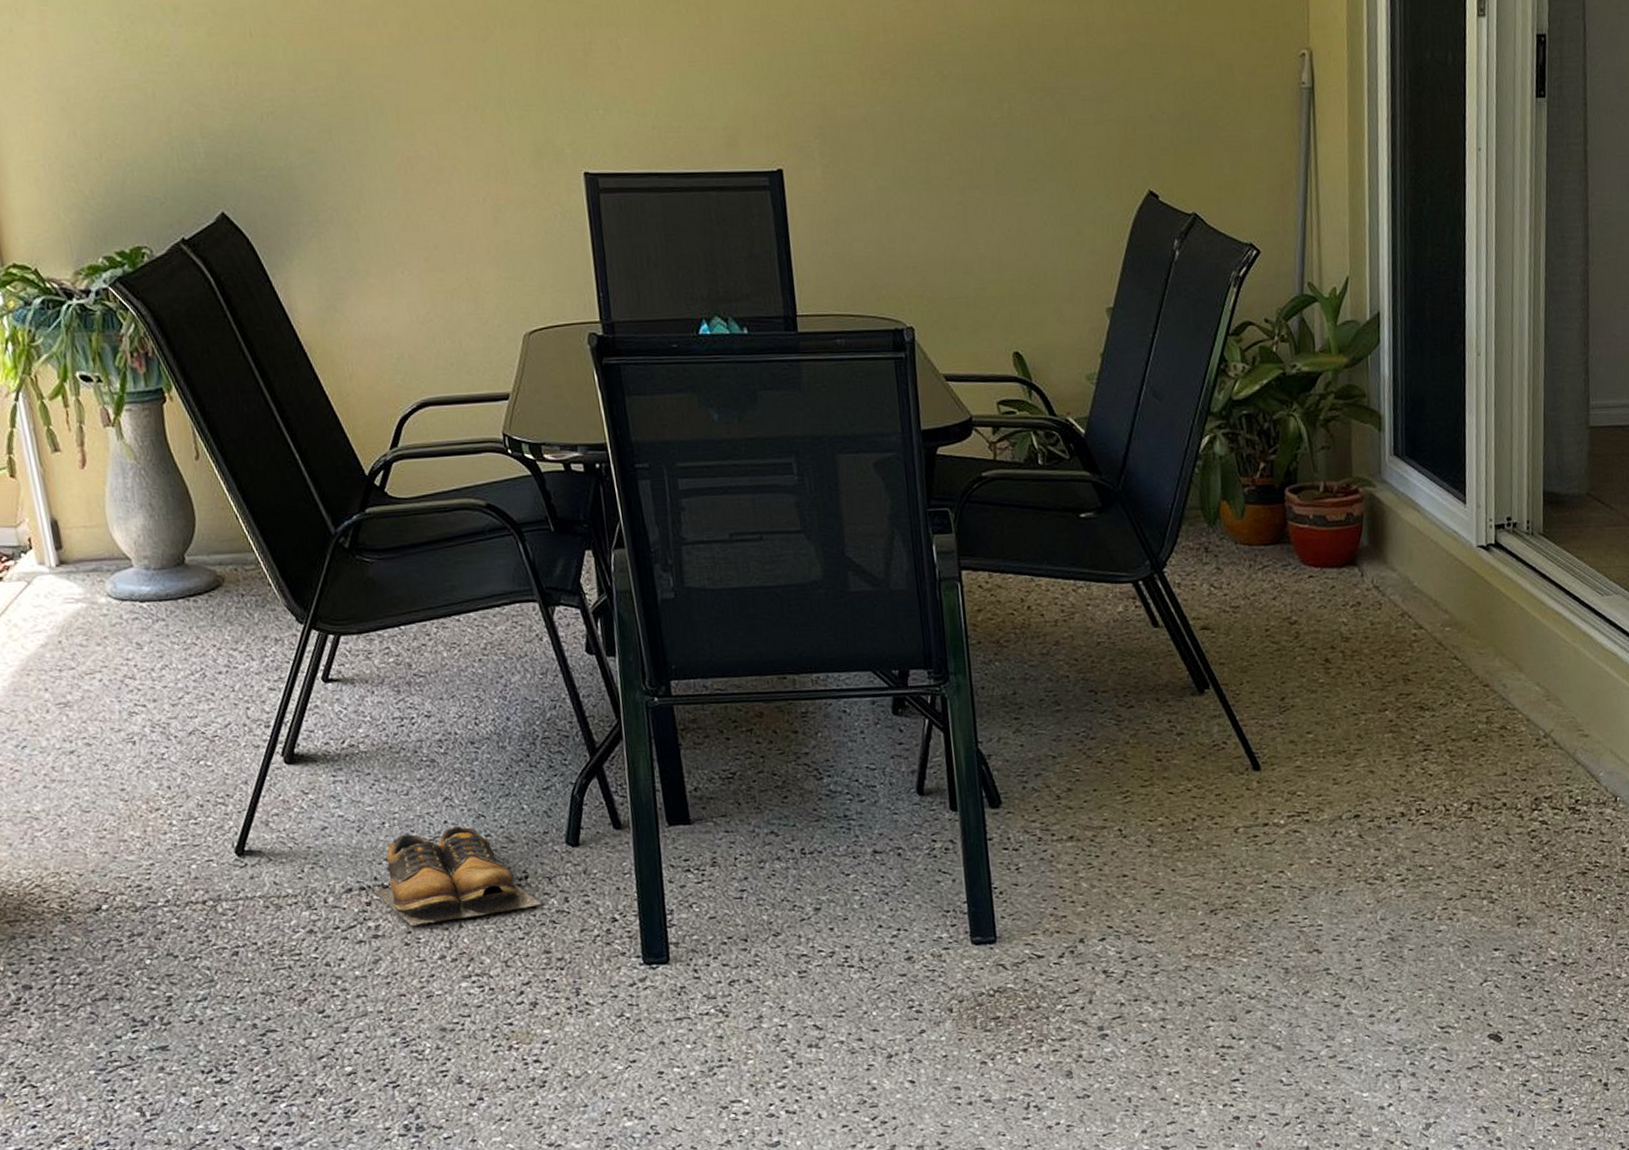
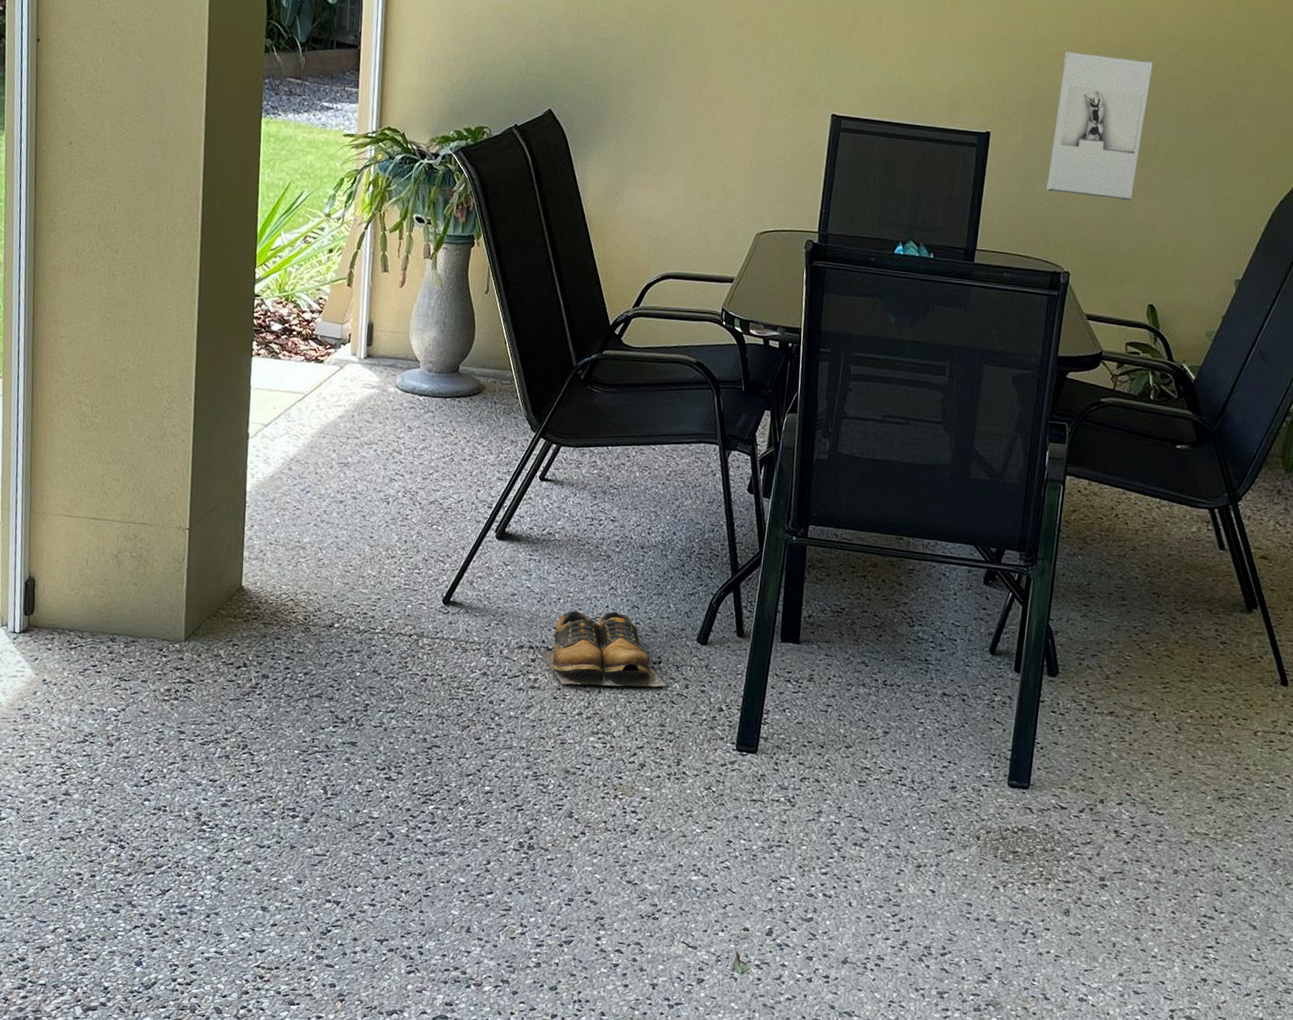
wall sculpture: none [850,57,968,232] -> present [1046,50,1154,200]

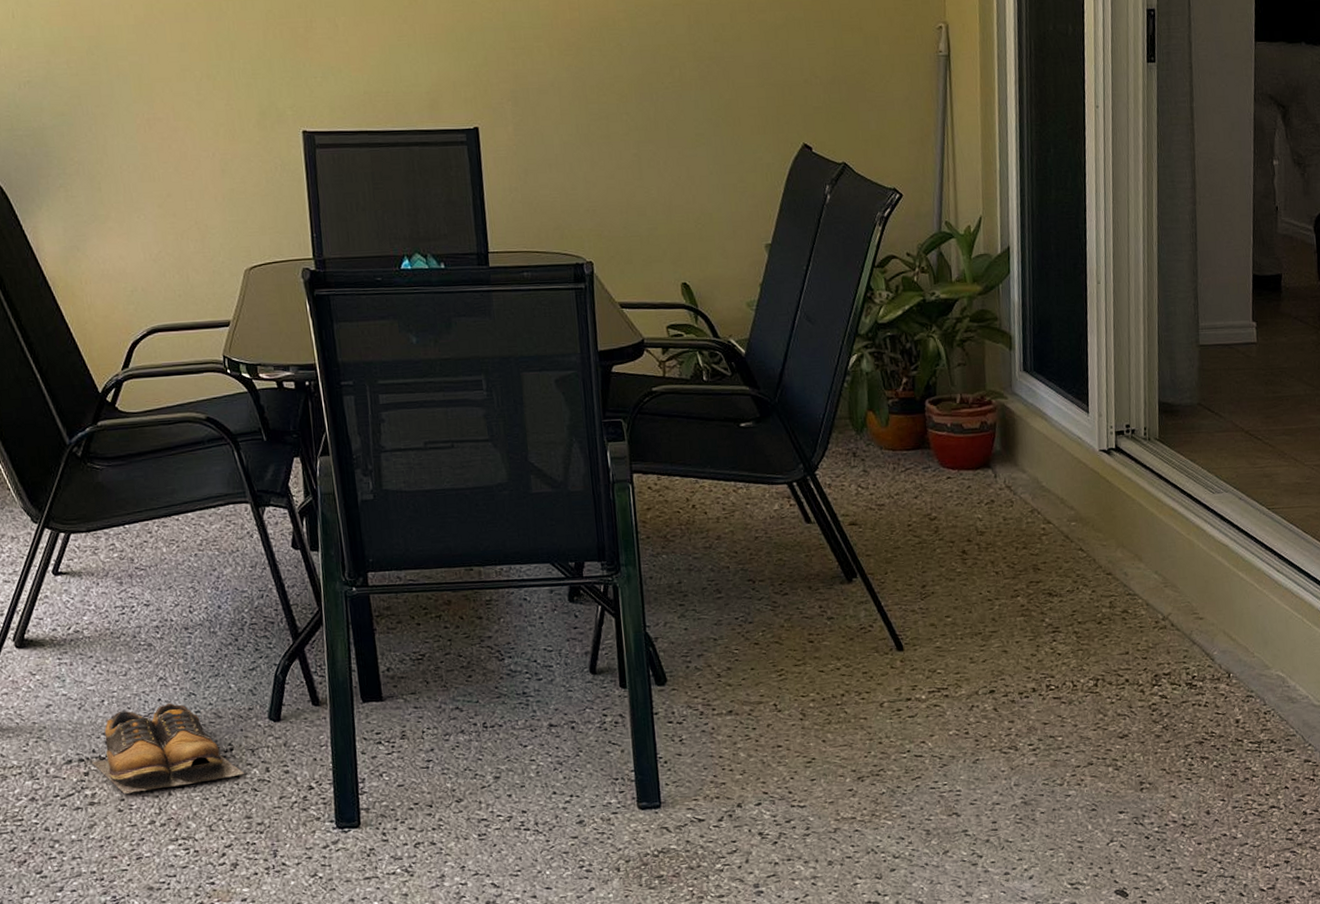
wall sculpture: present [1046,50,1154,200] -> none [540,32,642,180]

